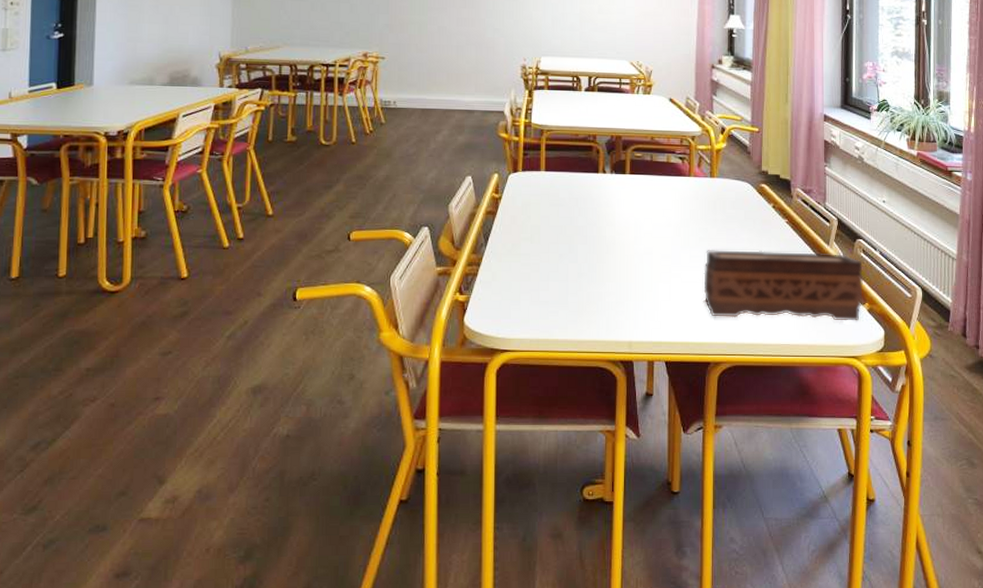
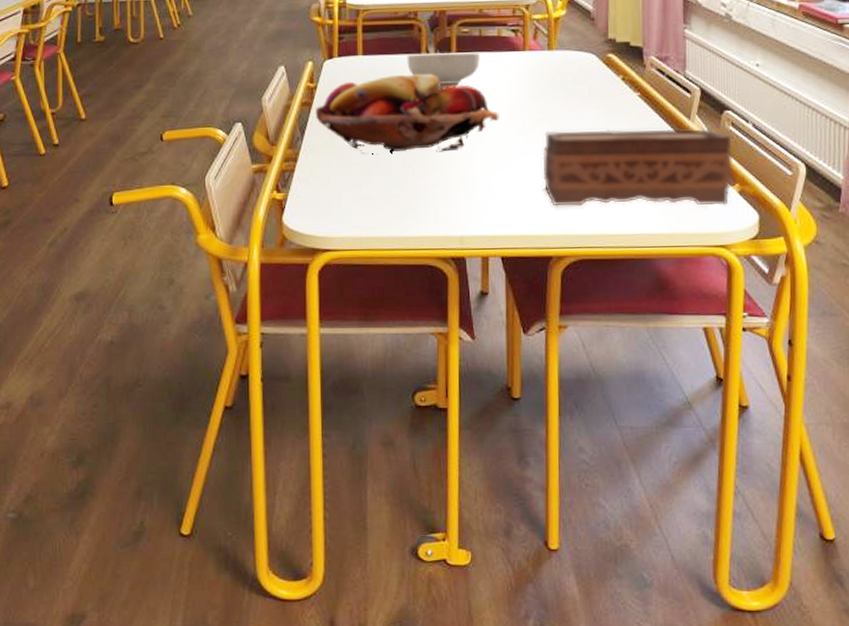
fruit basket: none [498,191,667,264] -> present [315,73,499,154]
cereal bowl: none [585,172,651,203] -> present [407,52,480,85]

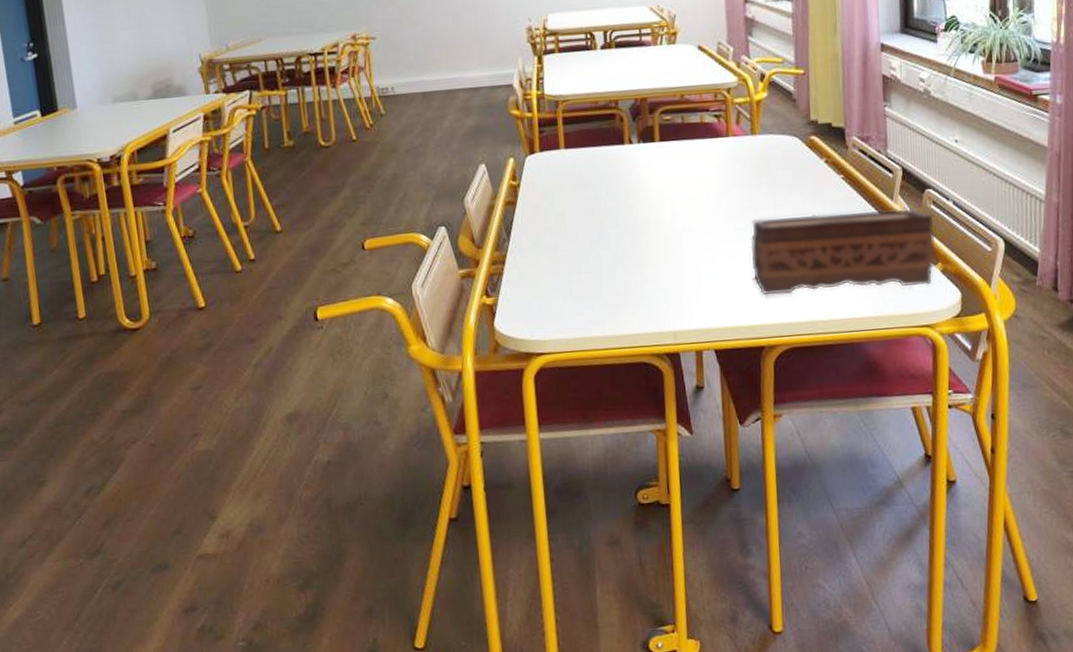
fruit basket: present [315,73,499,154] -> none [519,165,706,252]
cereal bowl: present [407,52,480,85] -> none [610,140,684,176]

